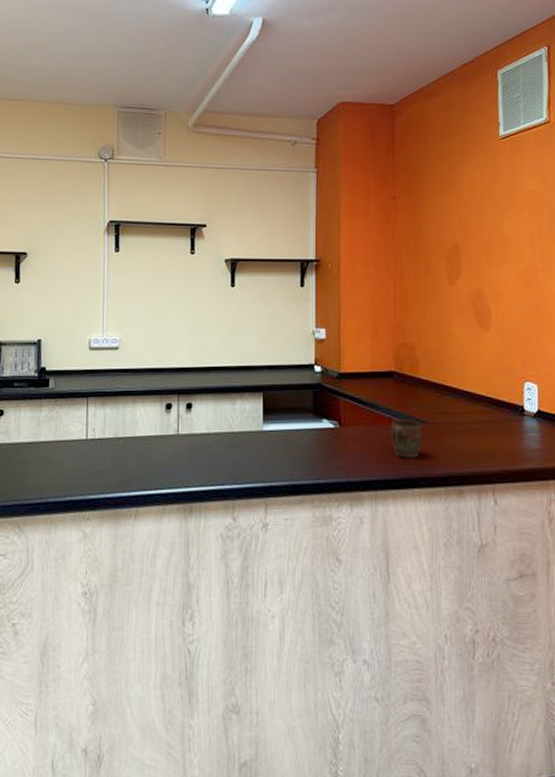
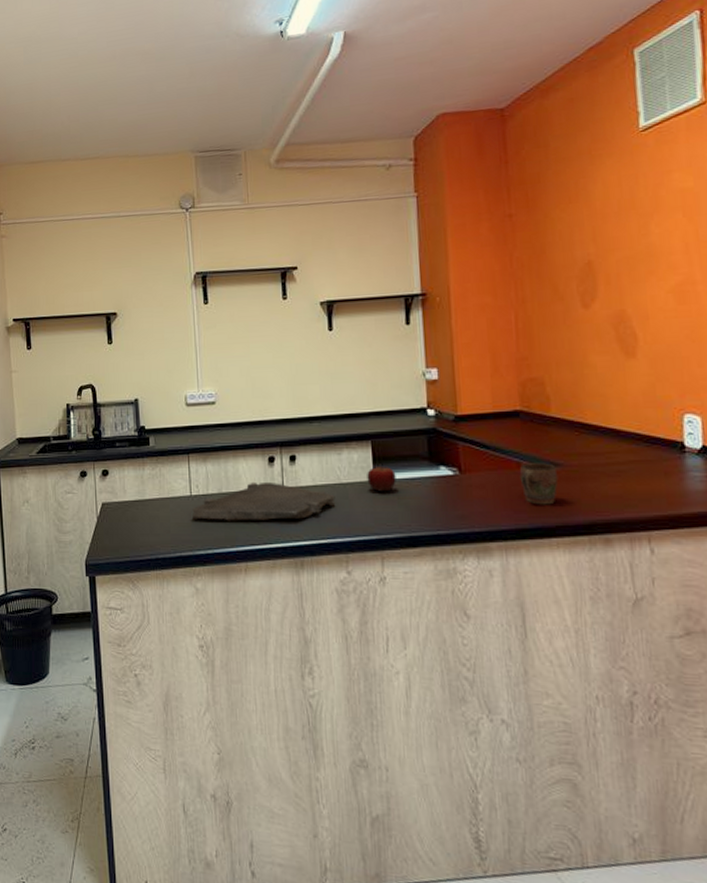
cutting board: none [87,427,227,466] -> present [192,481,336,521]
fruit: none [257,415,283,442] -> present [367,464,396,492]

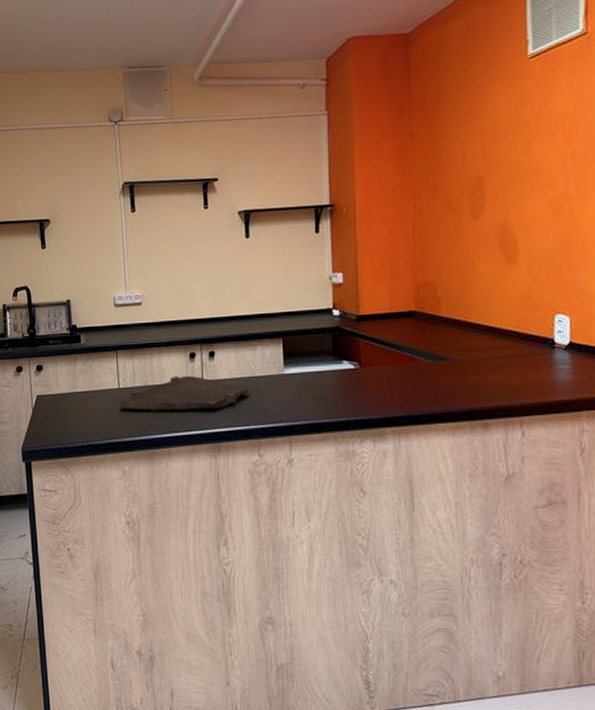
fruit: present [367,464,396,492] -> none [278,359,304,384]
mug: present [519,463,559,505] -> none [412,357,446,395]

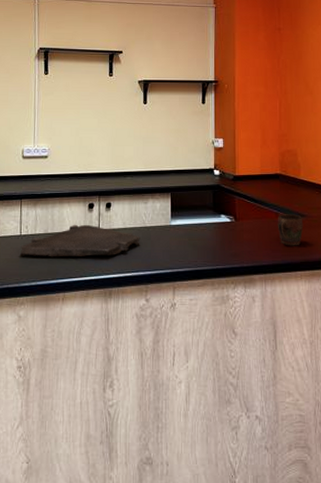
mug: none [412,357,446,395] -> present [277,214,304,246]

